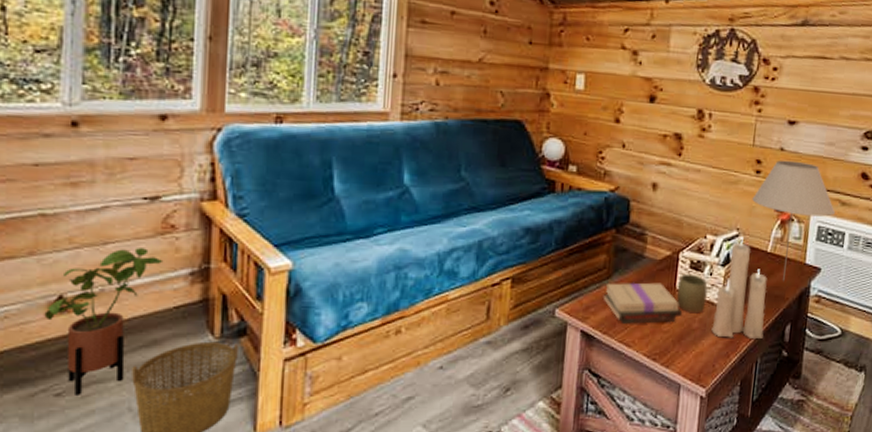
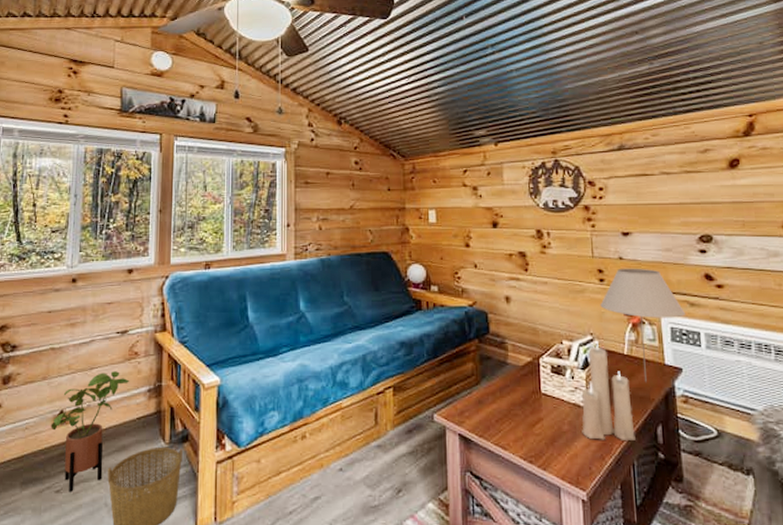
books: present [603,282,683,324] -> none [474,387,551,427]
mug: present [676,273,708,314] -> none [542,378,572,416]

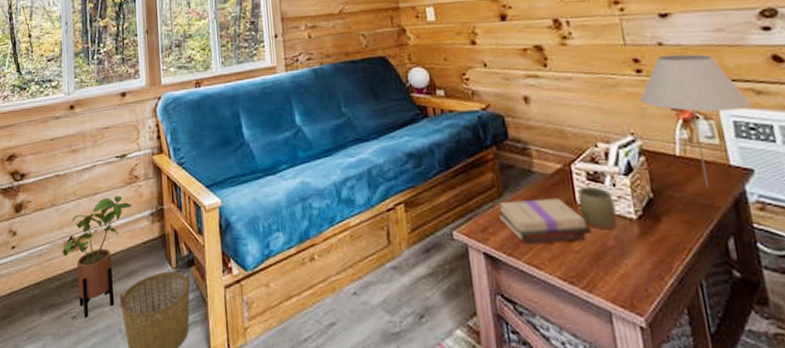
books: none [474,387,551,427] -> present [498,198,592,244]
mug: none [542,378,572,416] -> present [577,186,617,230]
candle: present [581,341,636,442] -> none [627,142,701,258]

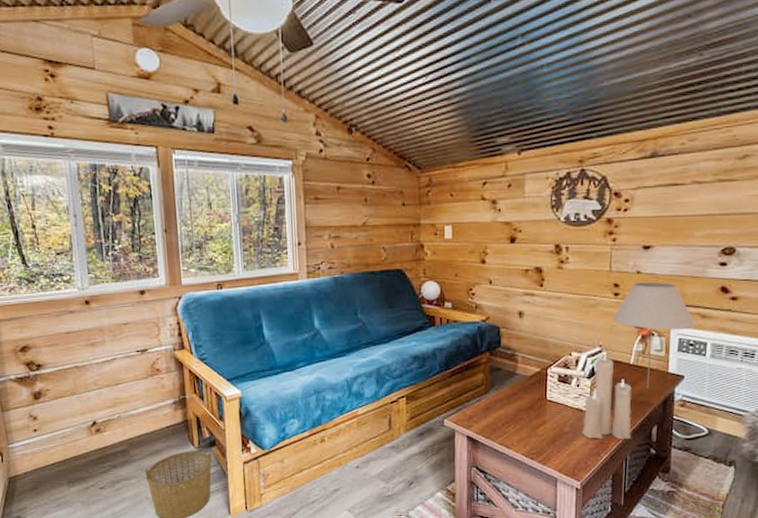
house plant: present [62,196,133,318] -> none [86,386,155,488]
books: present [498,198,592,244] -> none [483,395,554,429]
mug: present [577,186,617,230] -> none [547,386,576,419]
candle: none [627,142,701,258] -> present [582,352,632,440]

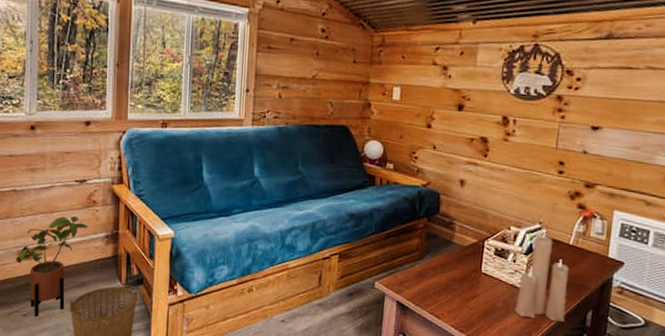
house plant: none [86,386,155,488] -> present [16,216,89,317]
lamp shade: present [612,281,697,390] -> none [554,162,641,273]

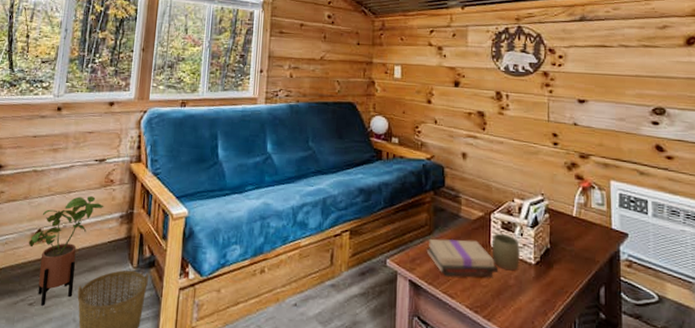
books: none [415,263,488,301] -> present [426,238,499,278]
mug: none [482,259,511,295] -> present [491,233,520,271]
candle: present [514,230,569,322] -> none [527,201,578,300]

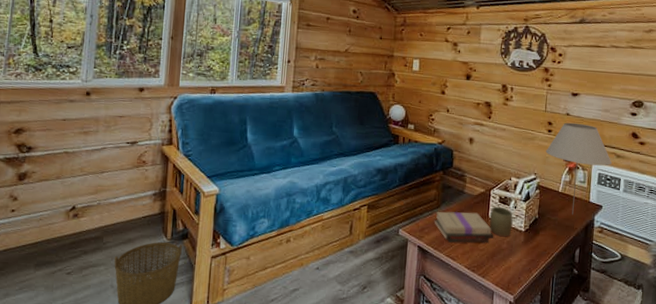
house plant: present [28,196,104,306] -> none [63,176,137,275]
lamp shade: none [553,133,636,246] -> present [545,122,613,216]

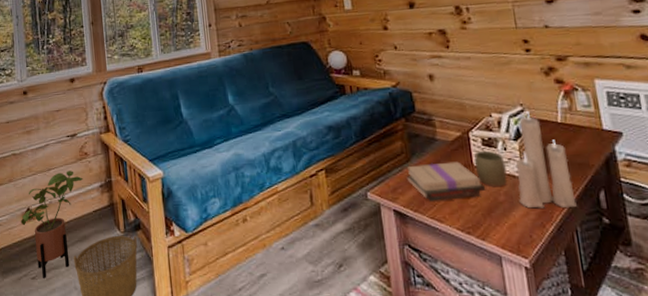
house plant: none [63,176,137,275] -> present [20,171,83,278]
candle: none [517,180,560,260] -> present [515,111,577,209]
lamp shade: present [545,122,613,216] -> none [528,34,623,150]

